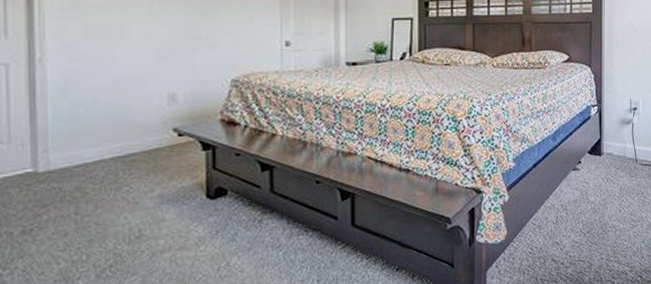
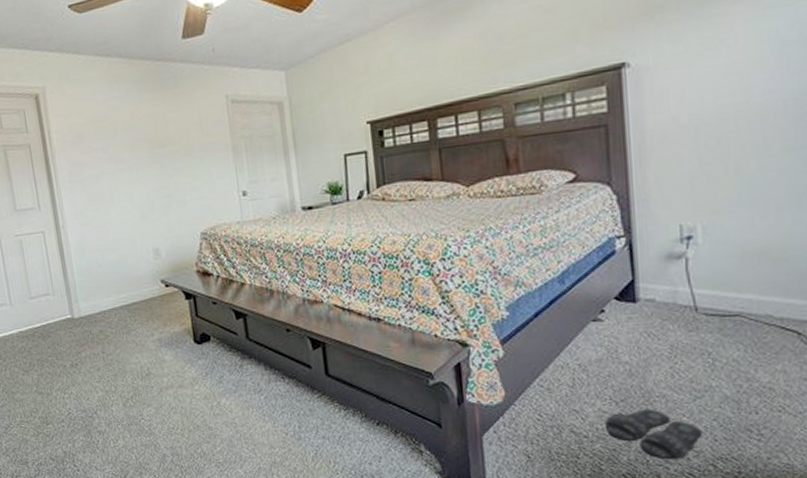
slippers: none [576,237,635,276] -> present [606,408,703,460]

